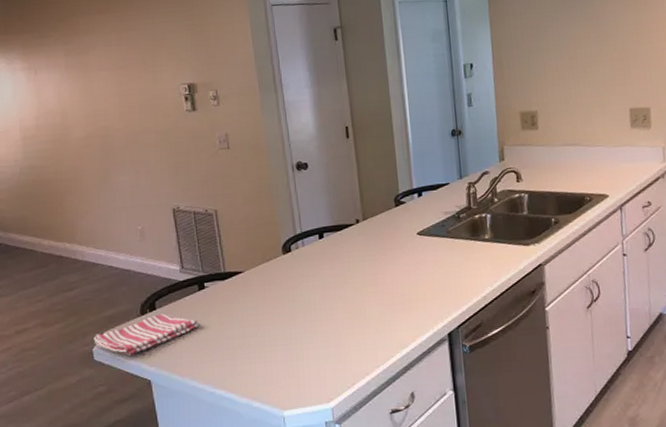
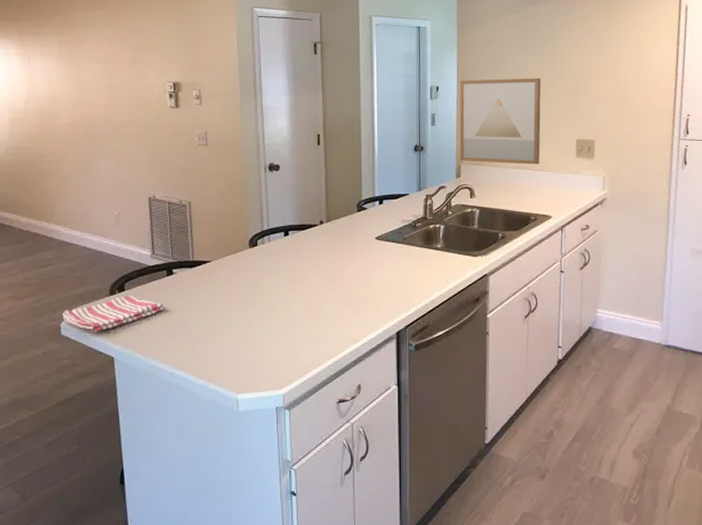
wall art: none [495,44,591,143] -> present [459,78,541,165]

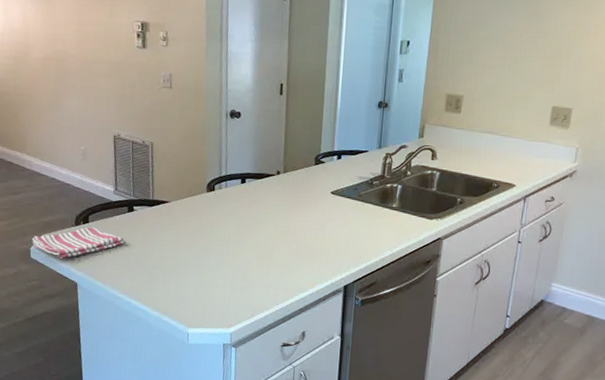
wall art: present [459,78,541,165] -> none [425,35,521,130]

